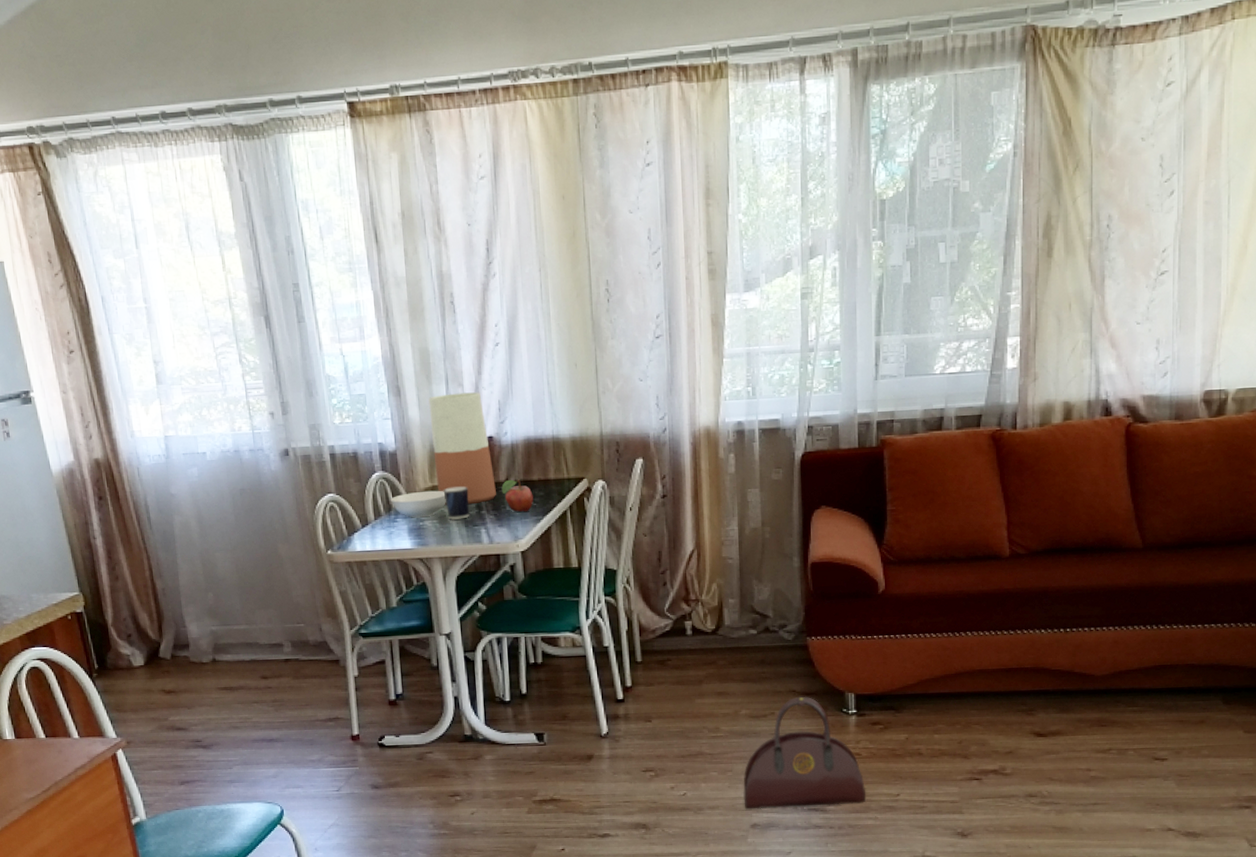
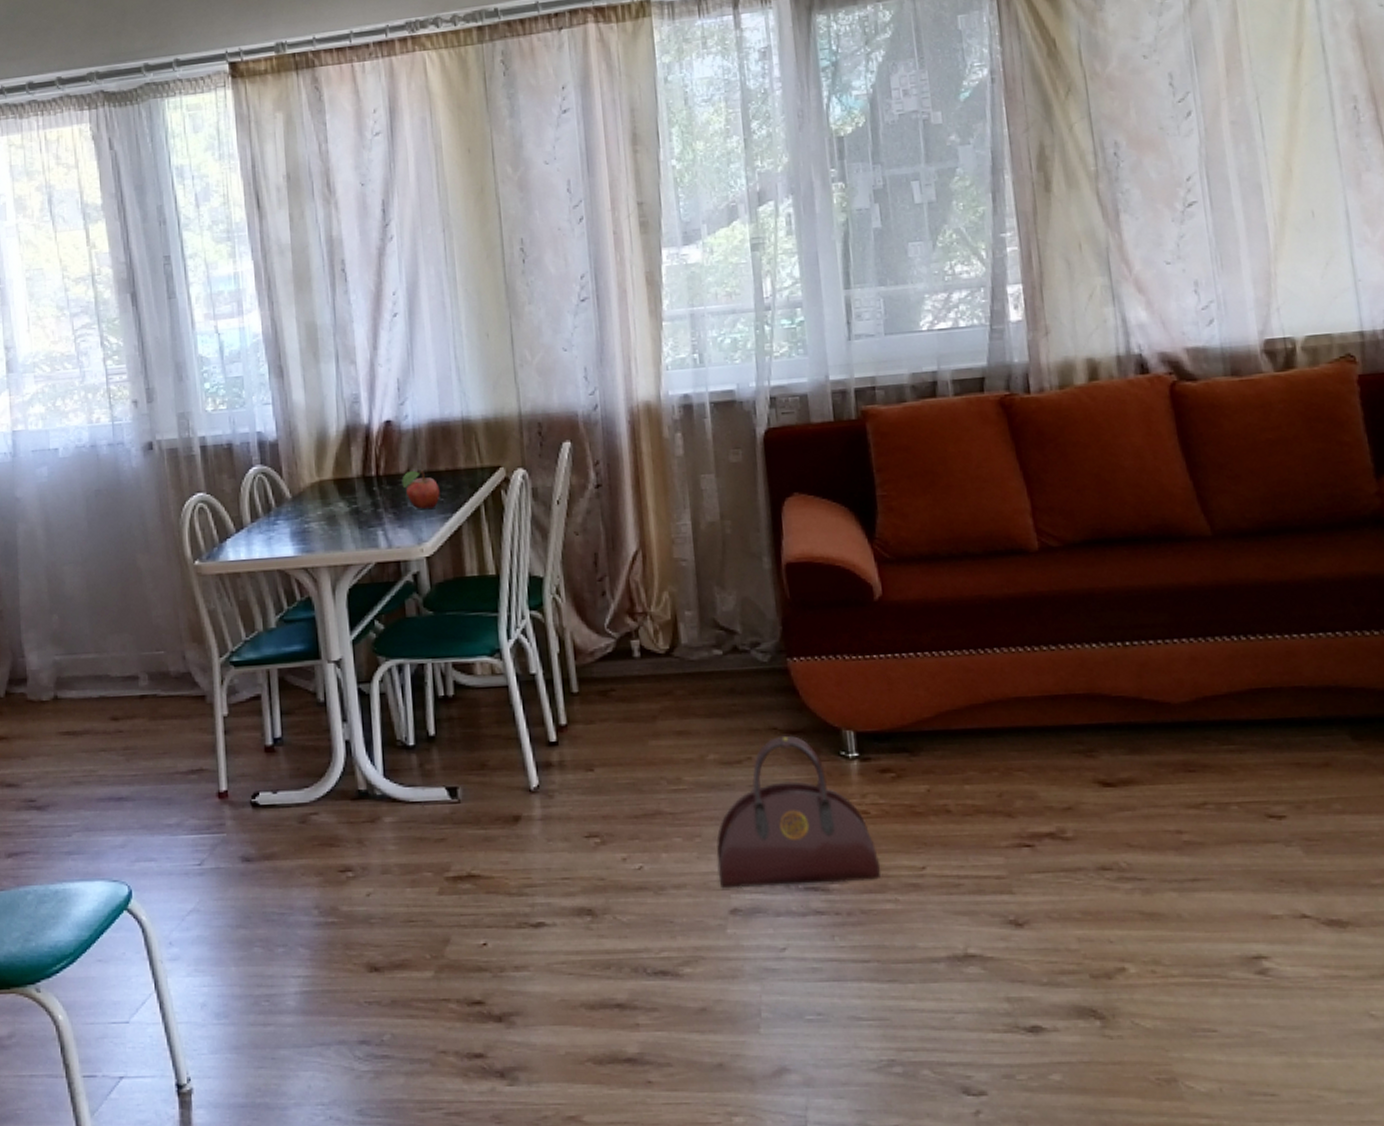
bowl: present [390,490,446,518] -> none [269,485,336,520]
vase: present [428,392,496,505] -> none [316,370,395,503]
mug: present [443,486,470,521] -> none [332,480,364,522]

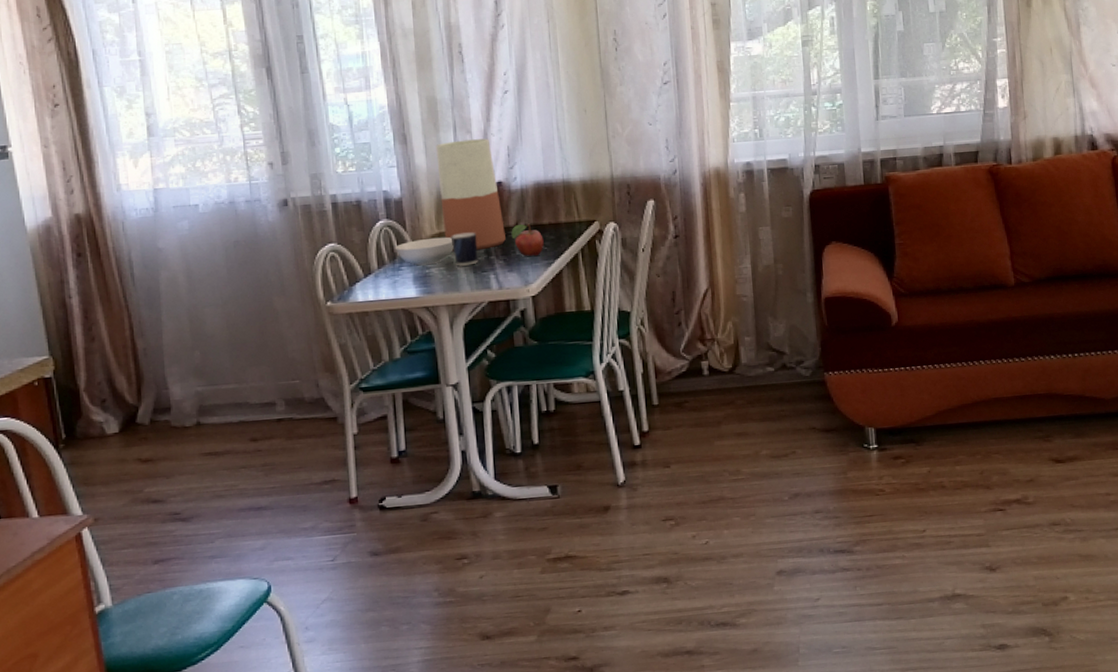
bowl: none [269,485,336,520] -> present [395,237,454,266]
vase: none [316,370,395,503] -> present [436,138,506,251]
mug: none [332,480,364,522] -> present [450,232,478,267]
handbag: present [716,735,882,889] -> none [766,433,893,556]

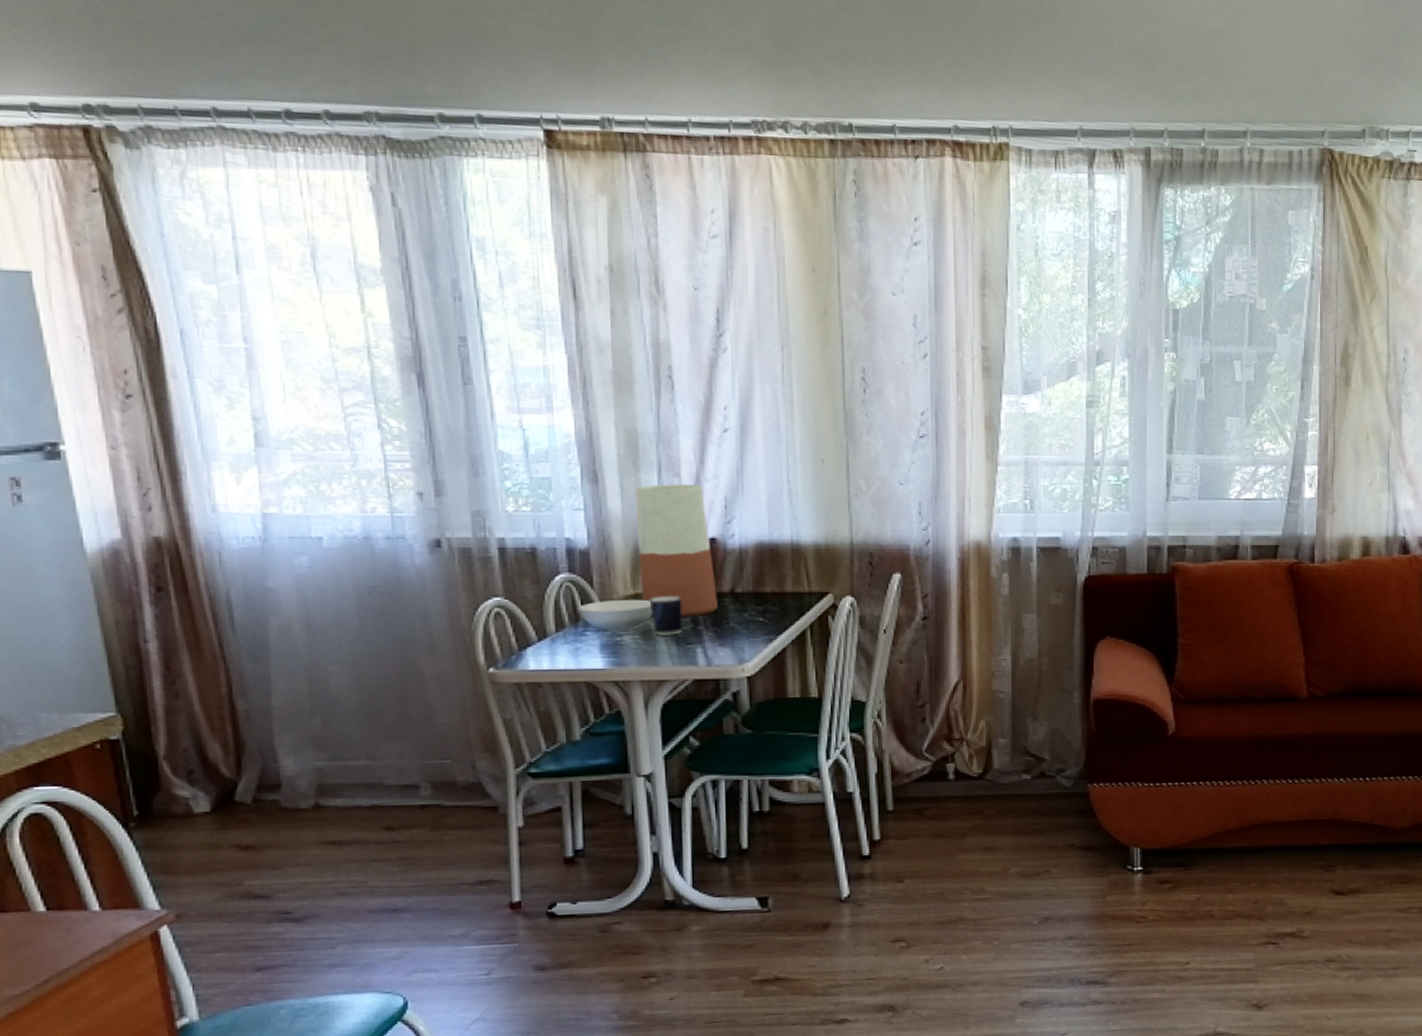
fruit: present [511,223,544,257] -> none [725,590,765,630]

